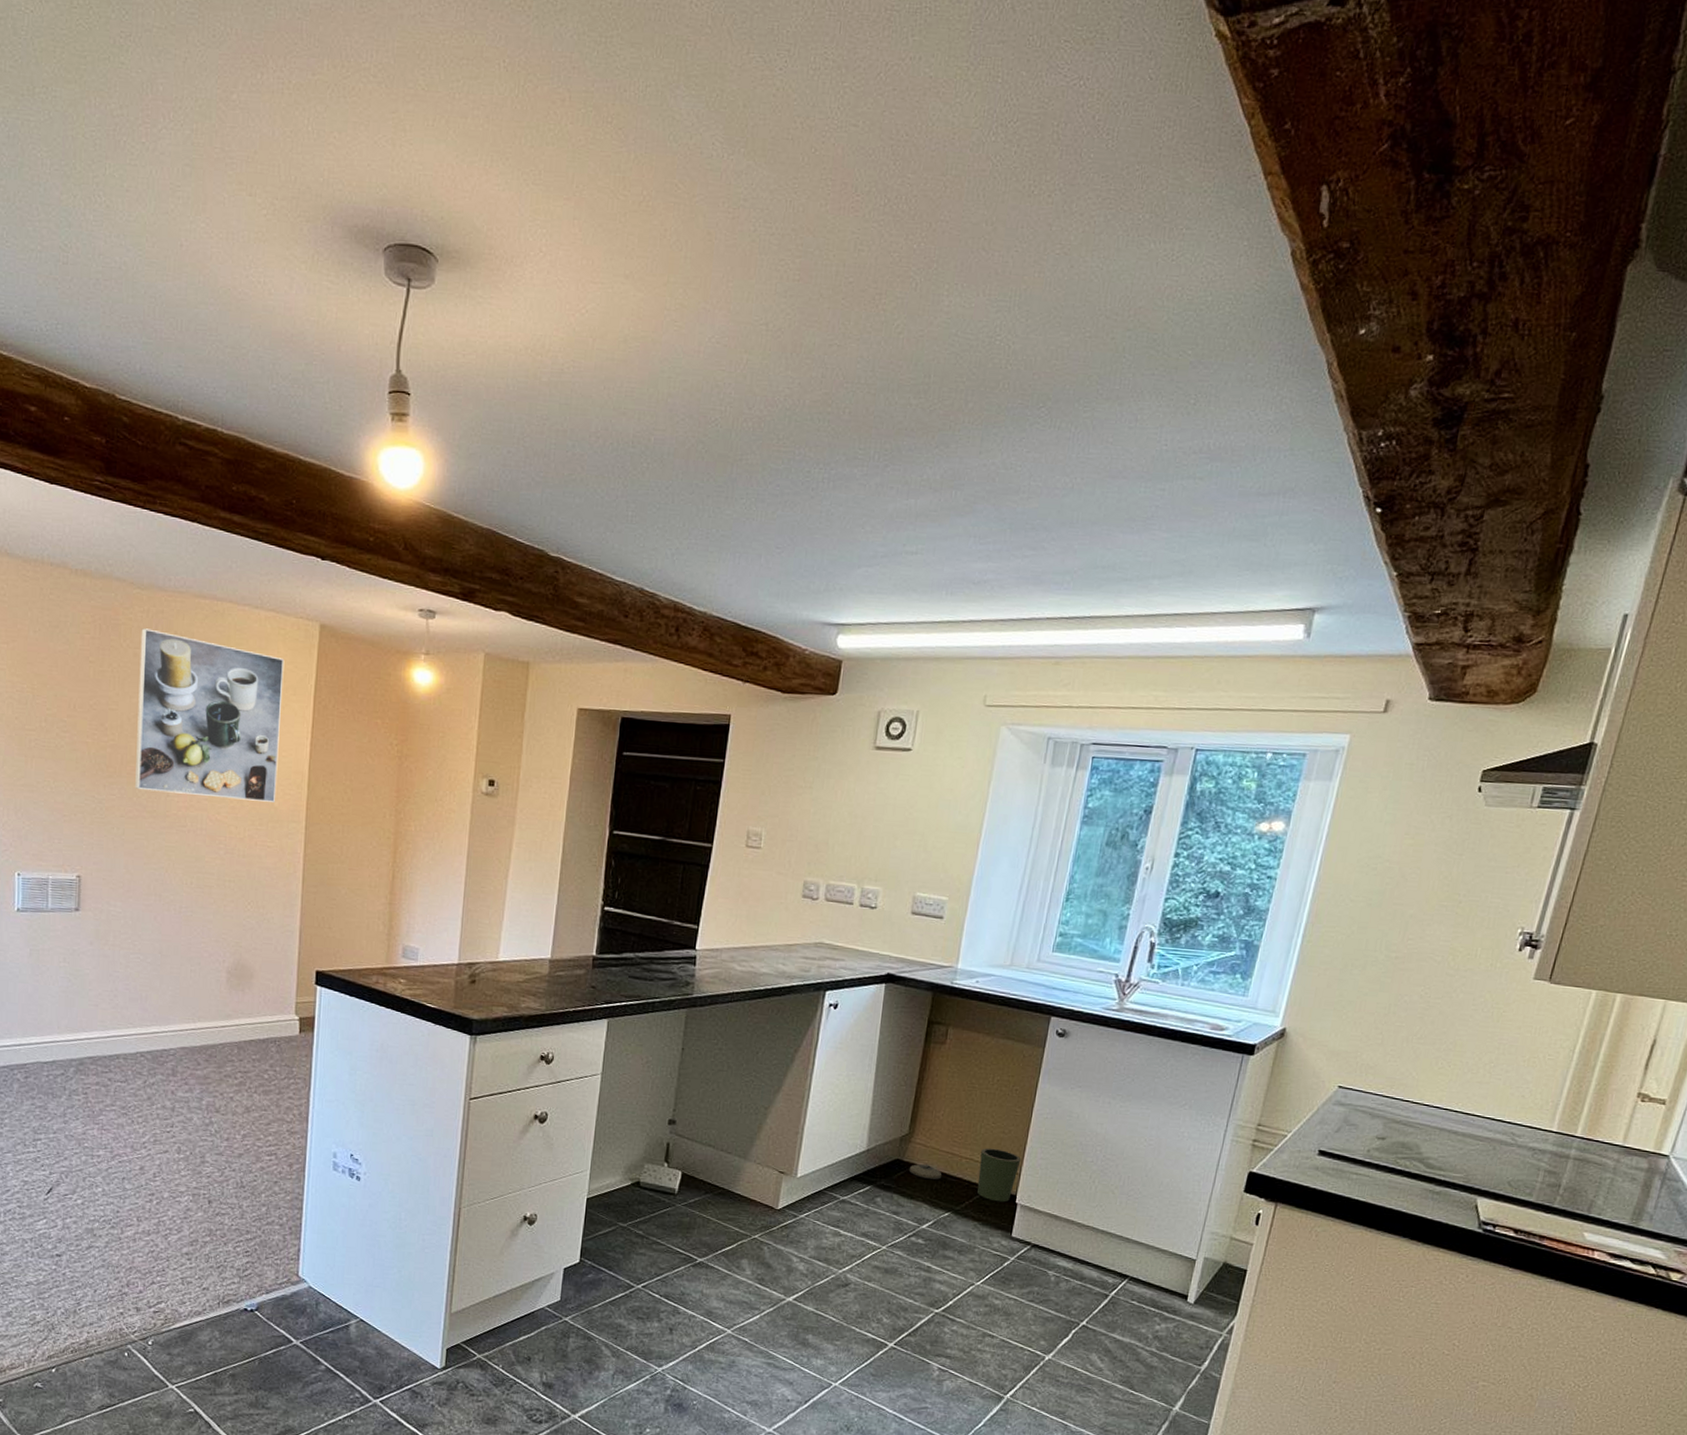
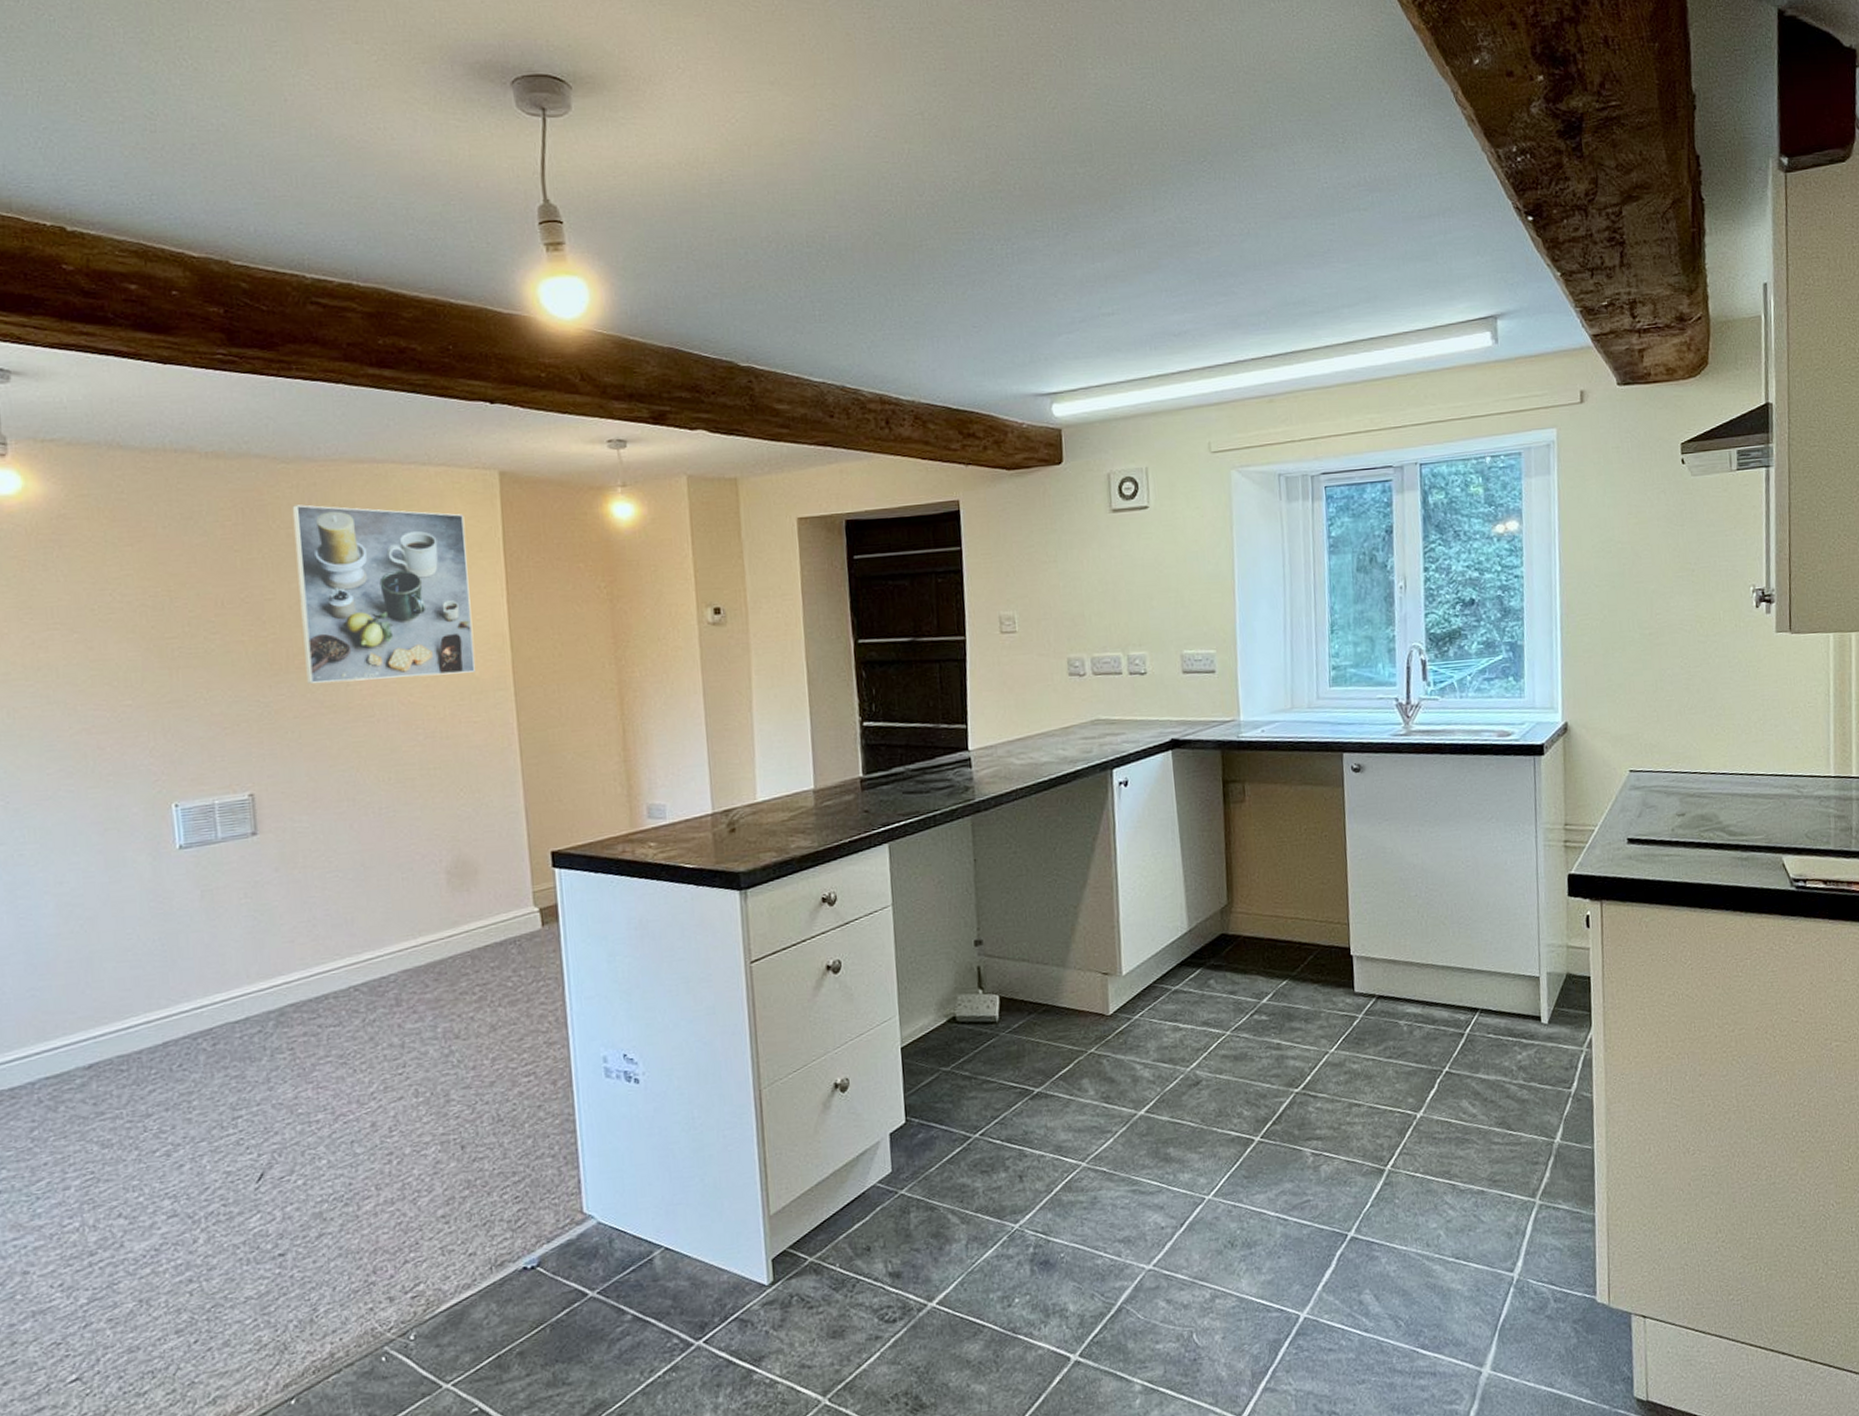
trash can: present [908,1148,1021,1203] -> none [1236,901,1347,959]

